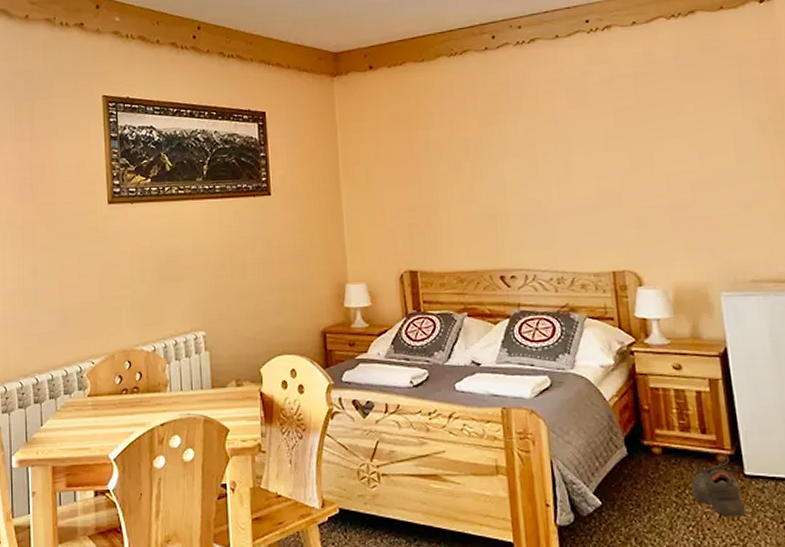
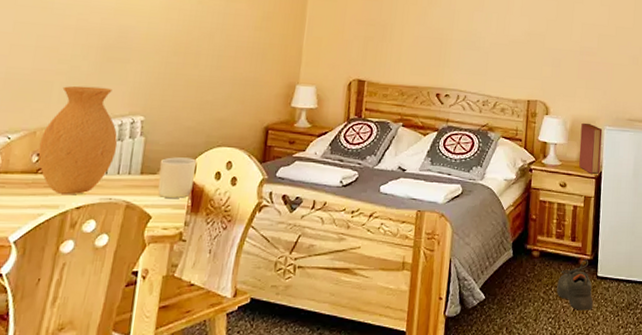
vase: none [119,307,187,412] -> present [38,85,118,194]
mug: none [227,369,262,411] -> present [157,157,196,199]
book: none [688,290,725,351] -> present [579,123,603,174]

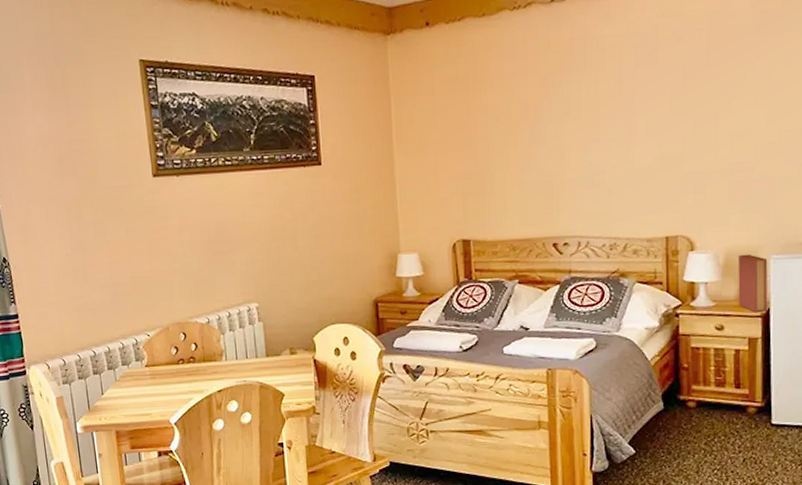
vase: present [38,85,118,194] -> none [174,280,241,380]
mug: present [157,157,196,199] -> none [281,337,316,377]
shoe: present [556,259,593,311] -> none [721,407,768,461]

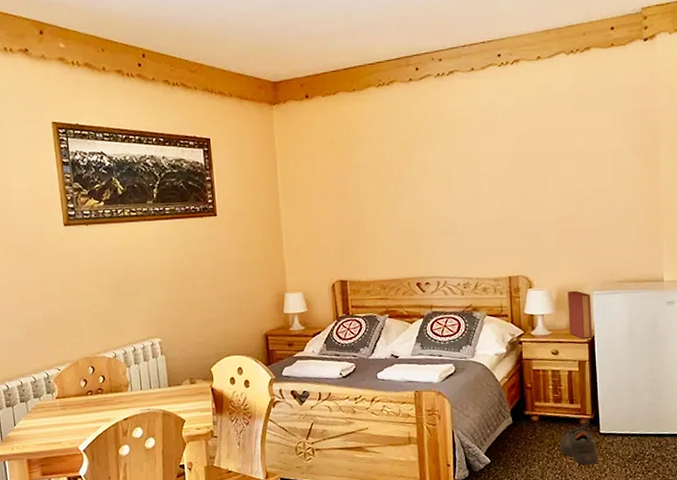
shoe: none [721,407,768,461] -> present [560,419,598,465]

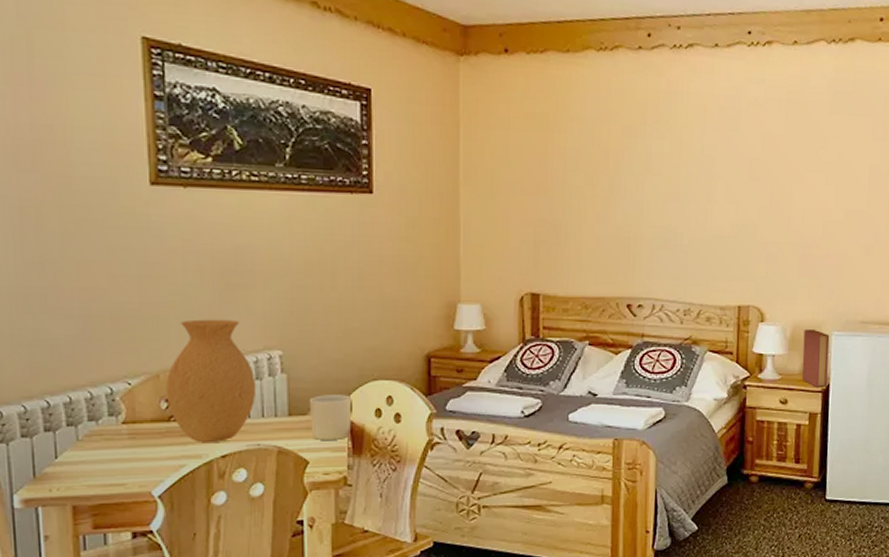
vase: none [83,318,145,410] -> present [166,319,257,442]
mug: none [182,368,214,404] -> present [308,395,351,441]
shoe: present [560,419,598,465] -> none [779,482,821,537]

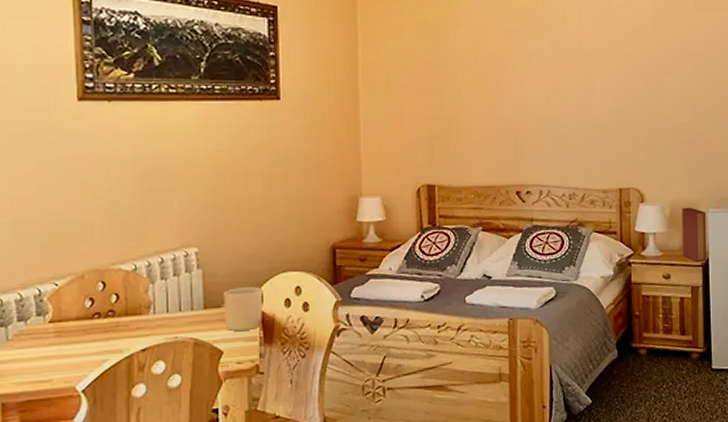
vase: present [166,319,257,442] -> none [90,220,174,337]

